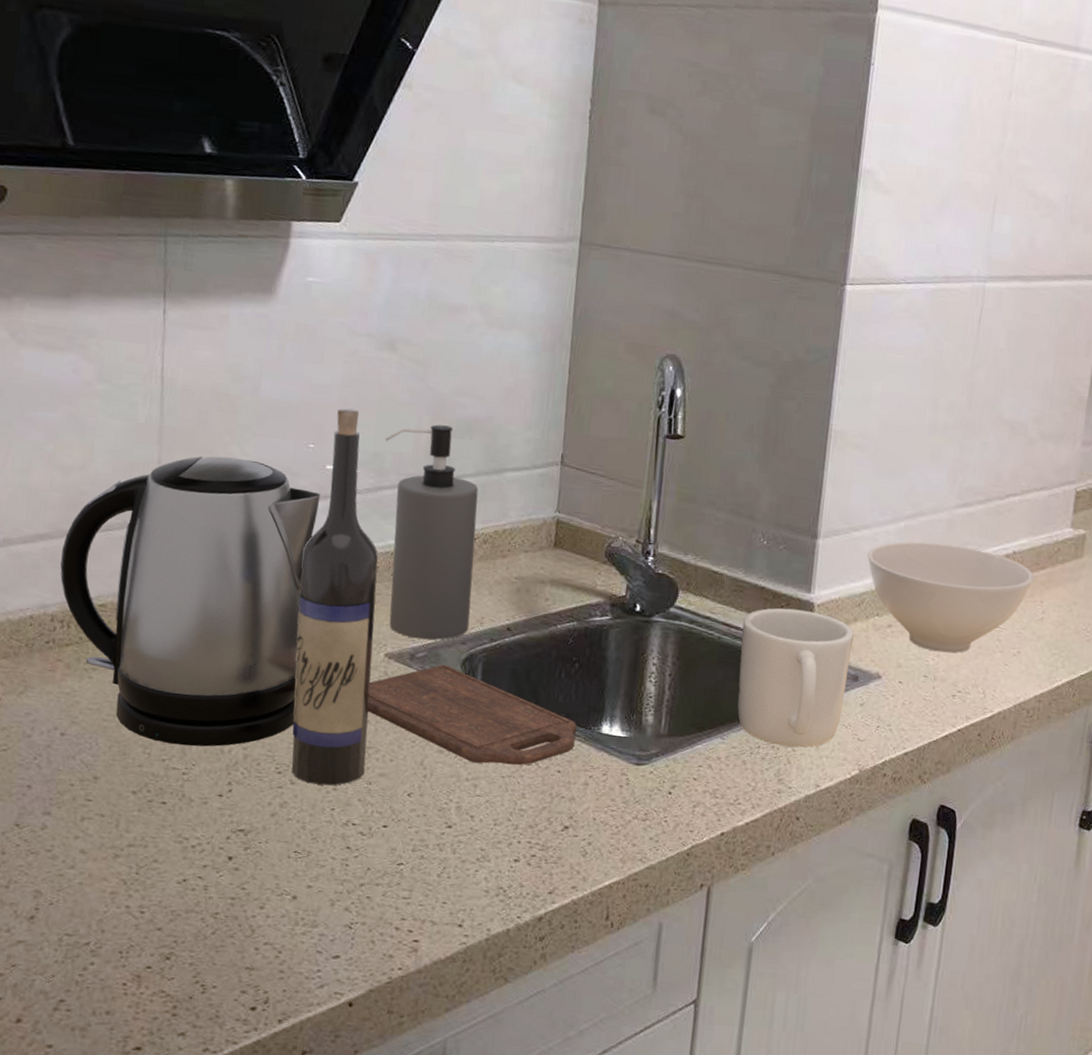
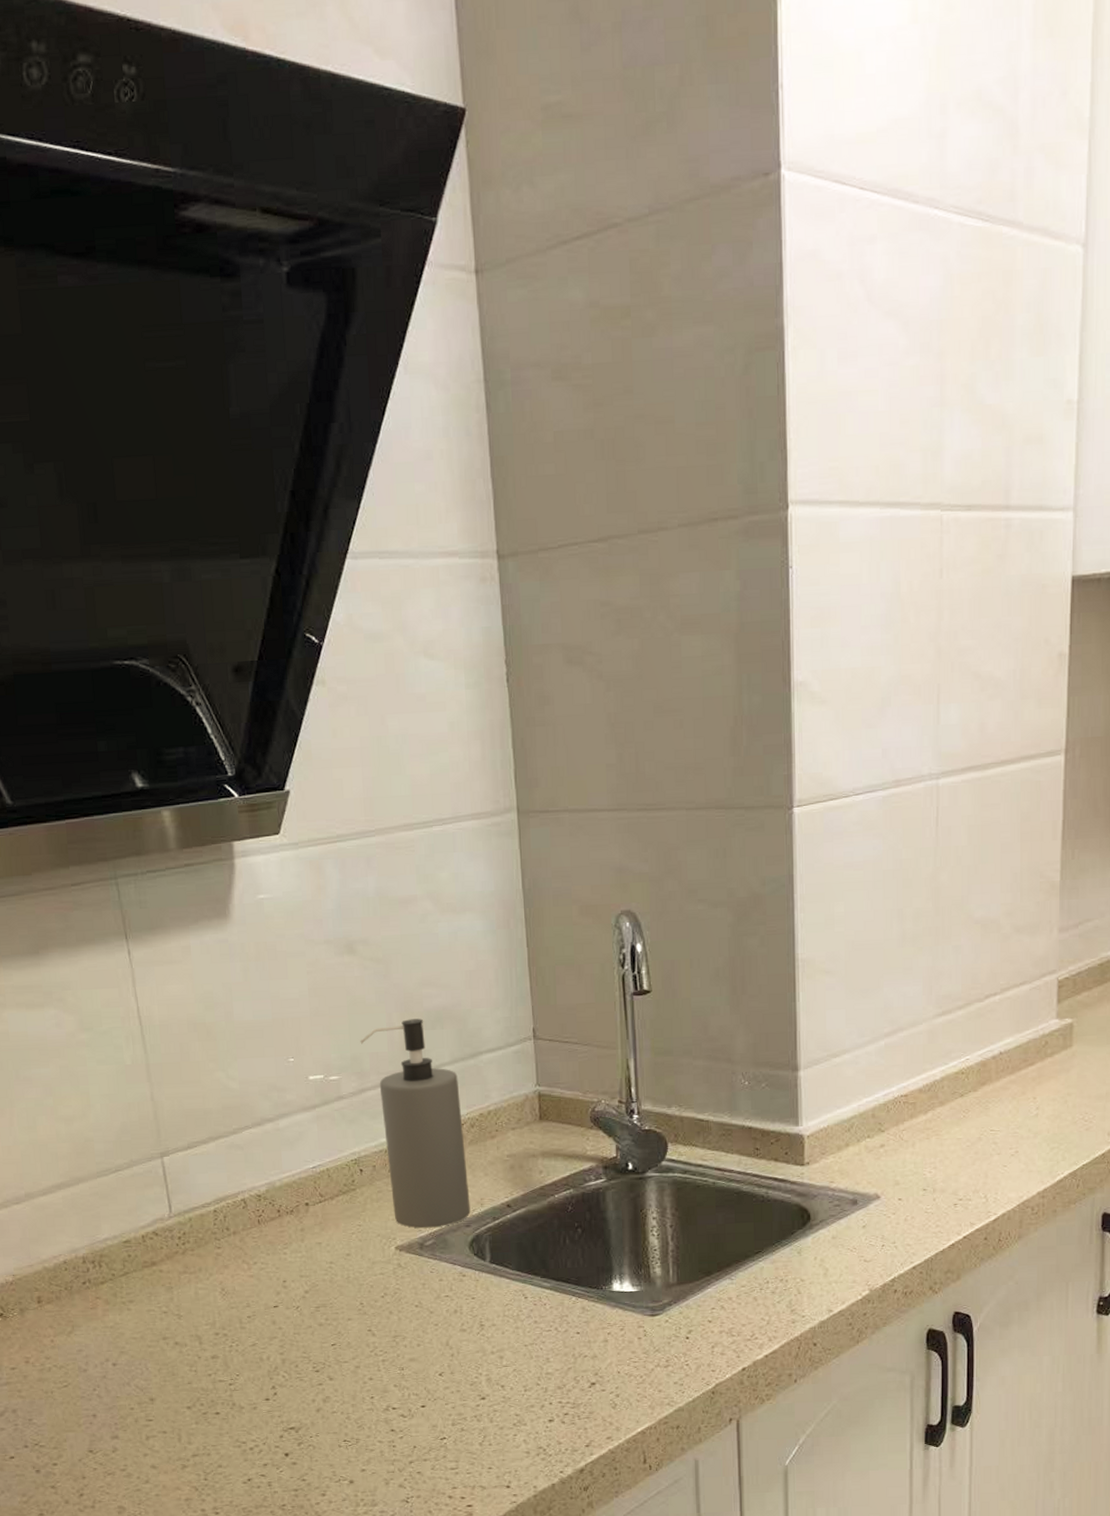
kettle: present [60,456,321,747] -> none [80,1083,322,1360]
wine bottle: present [291,408,378,786] -> none [301,1017,396,1377]
cutting board: present [367,664,577,766] -> none [386,1249,589,1336]
mug: present [737,607,854,748] -> none [736,1143,847,1278]
bowl: present [866,541,1034,653] -> none [850,1055,1024,1164]

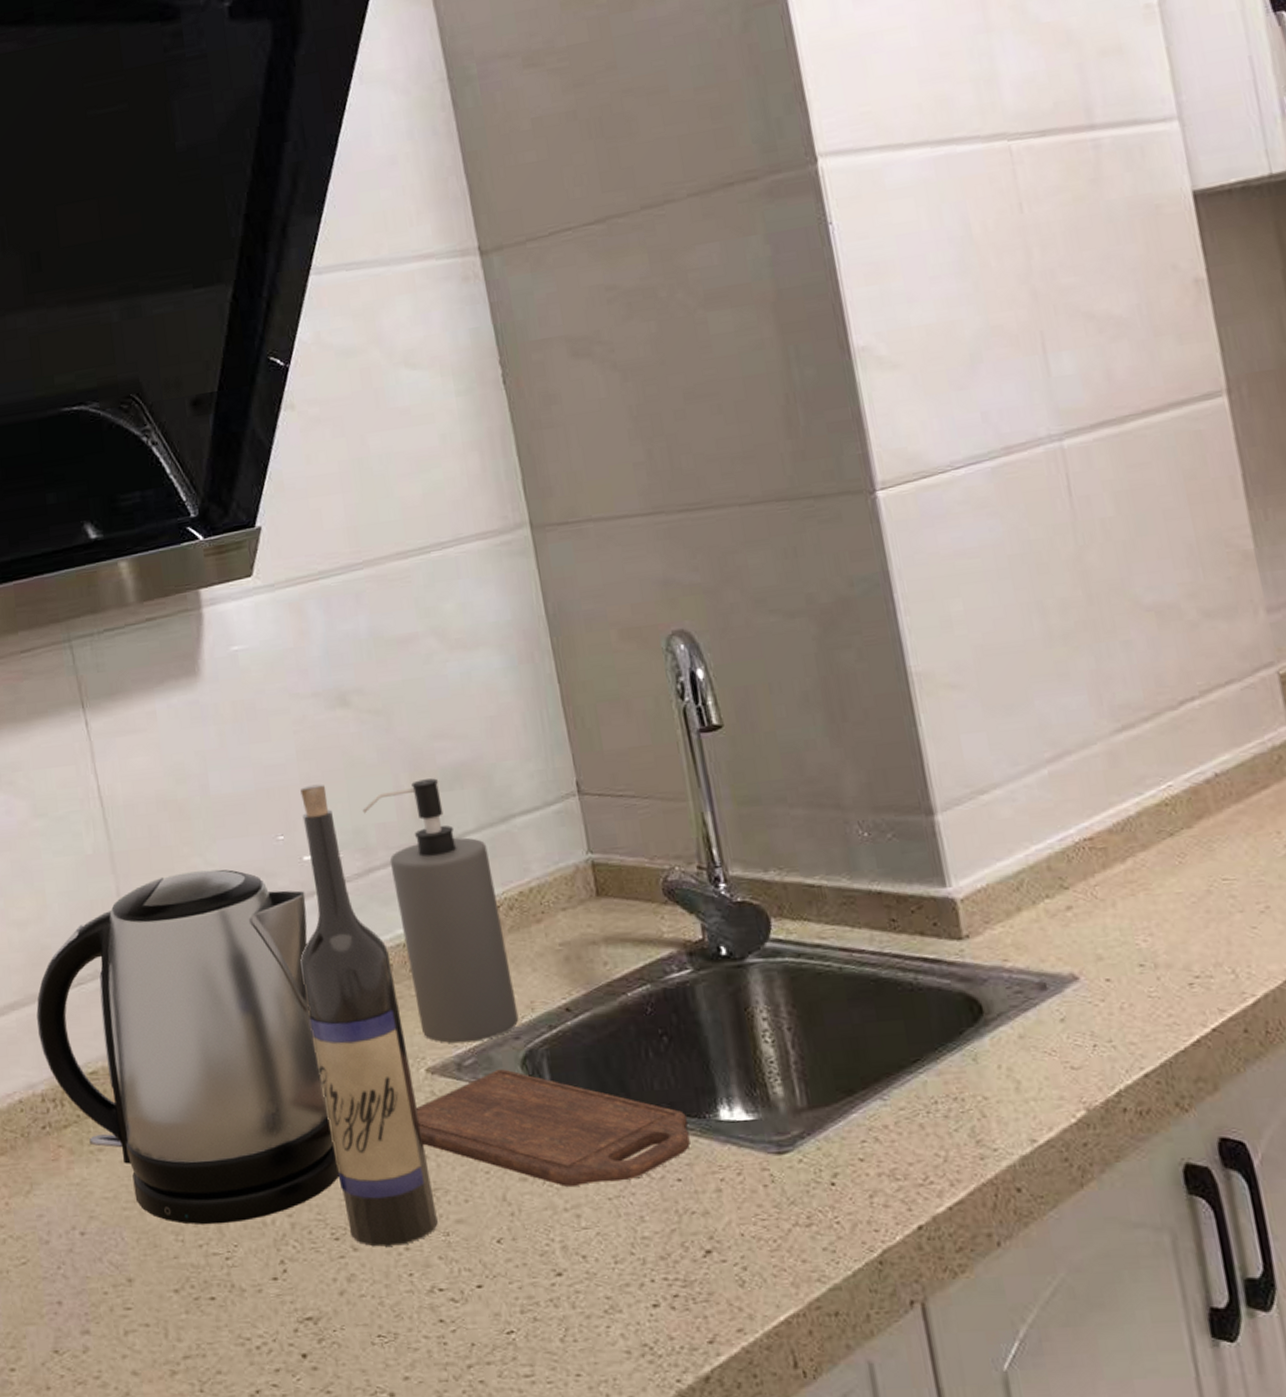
kettle: none [80,1083,322,1360] -> present [36,869,339,1225]
wine bottle: none [301,1017,396,1377] -> present [300,784,438,1247]
cutting board: none [386,1249,589,1336] -> present [416,1069,691,1187]

